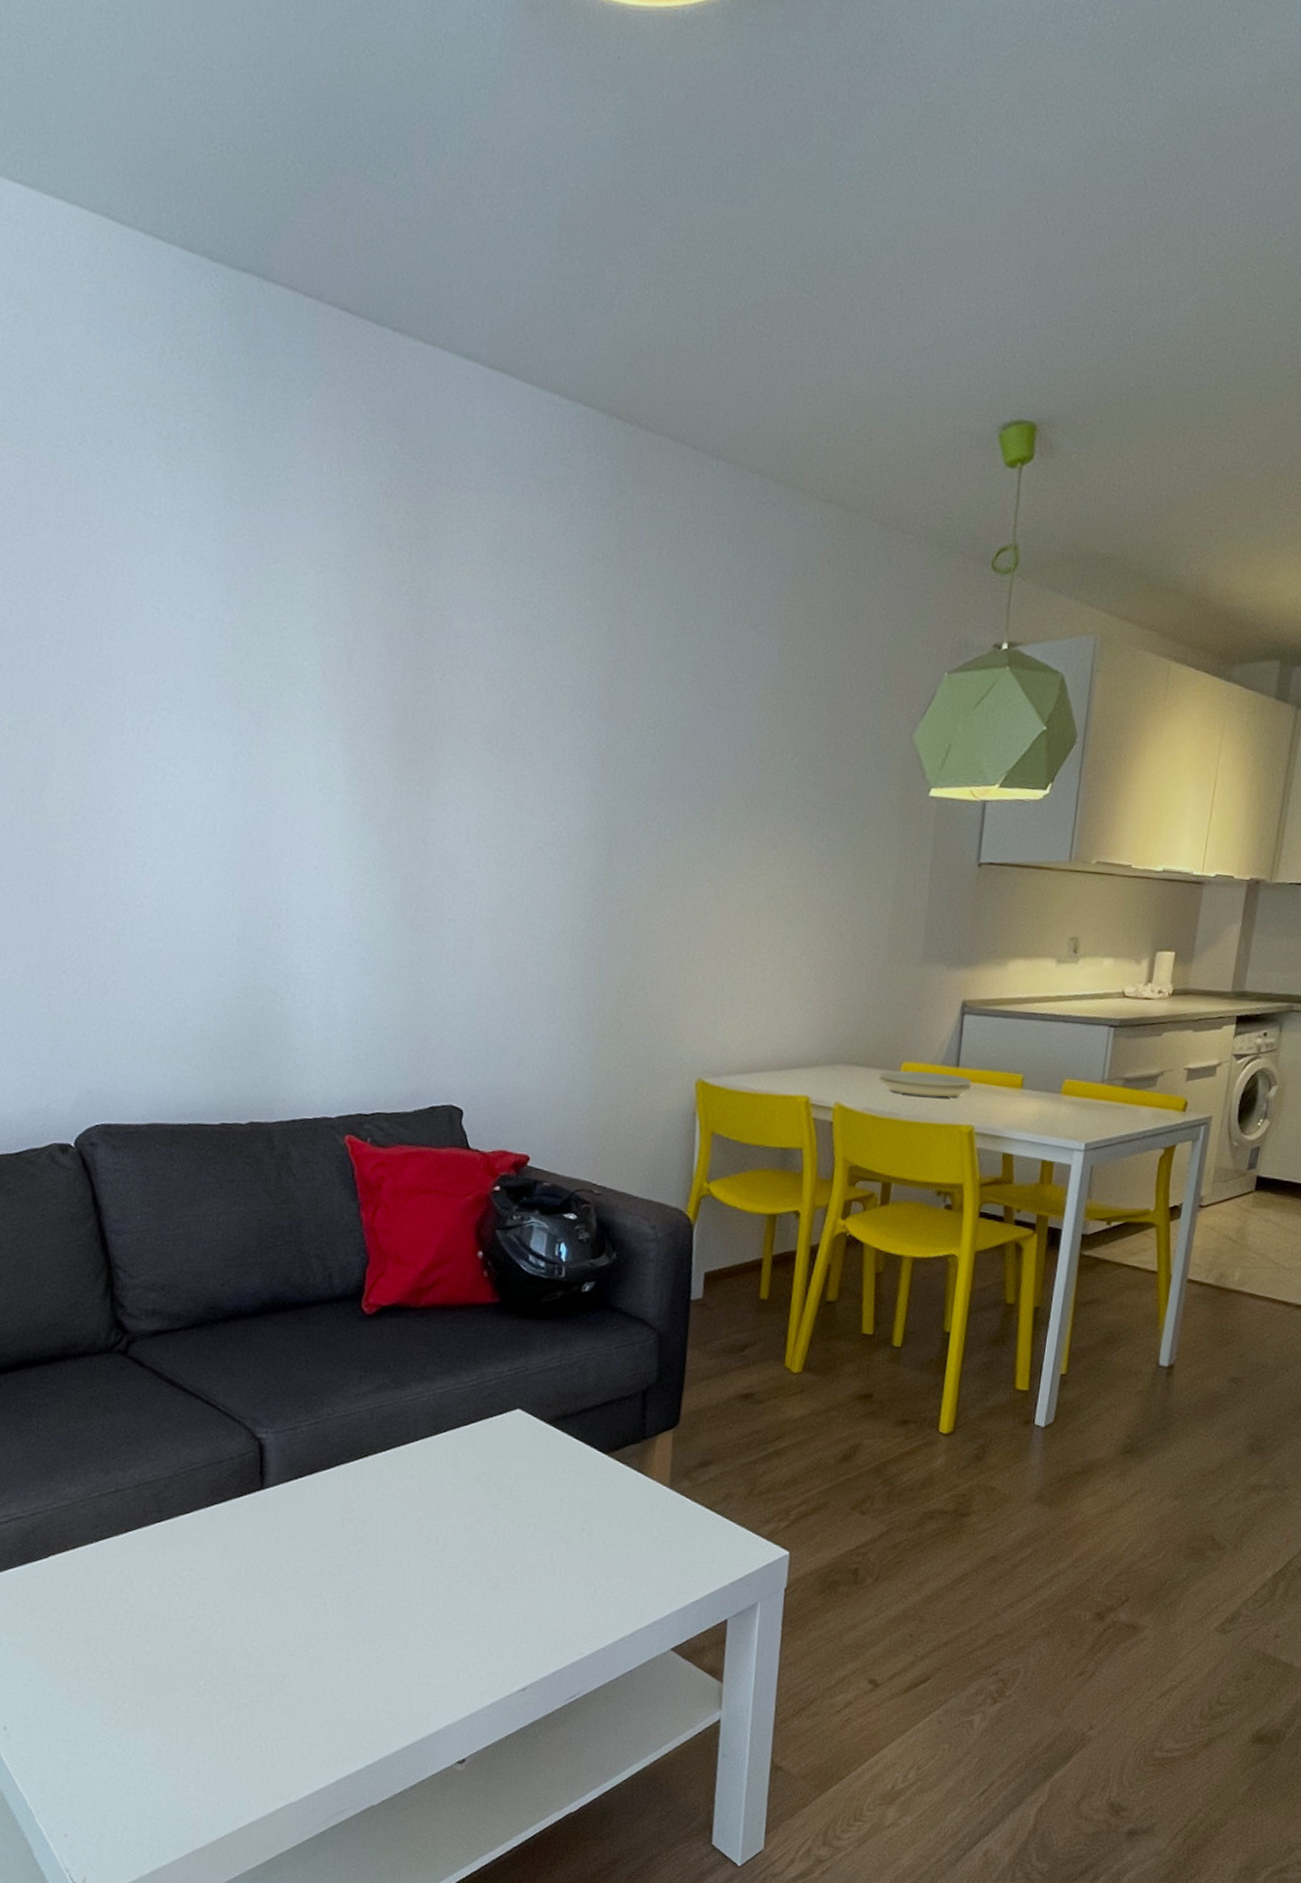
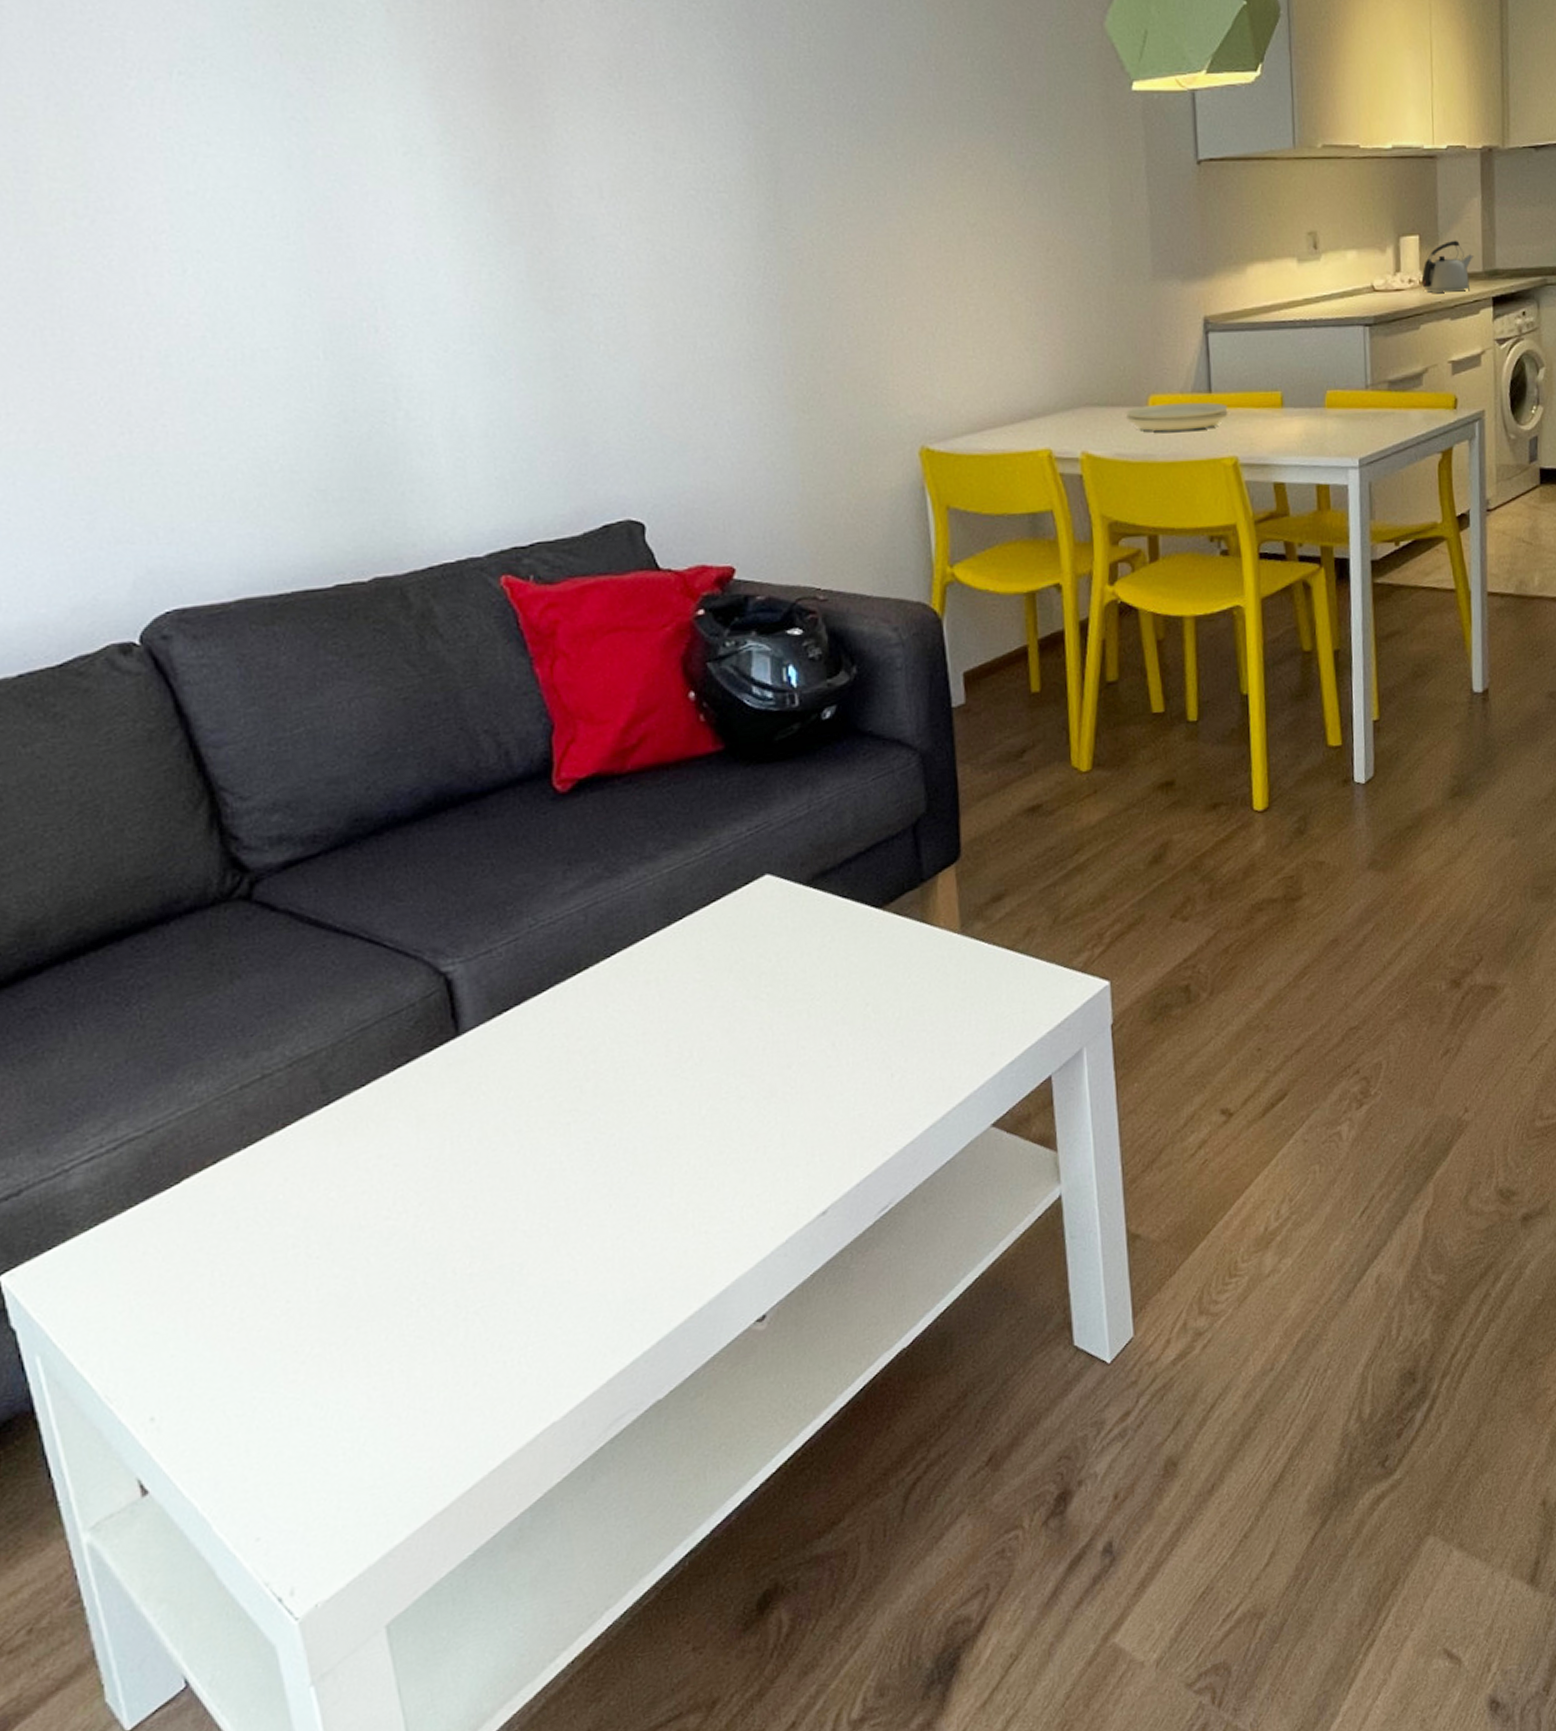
kettle: none [1170,960,1225,1008] -> present [1422,240,1473,294]

